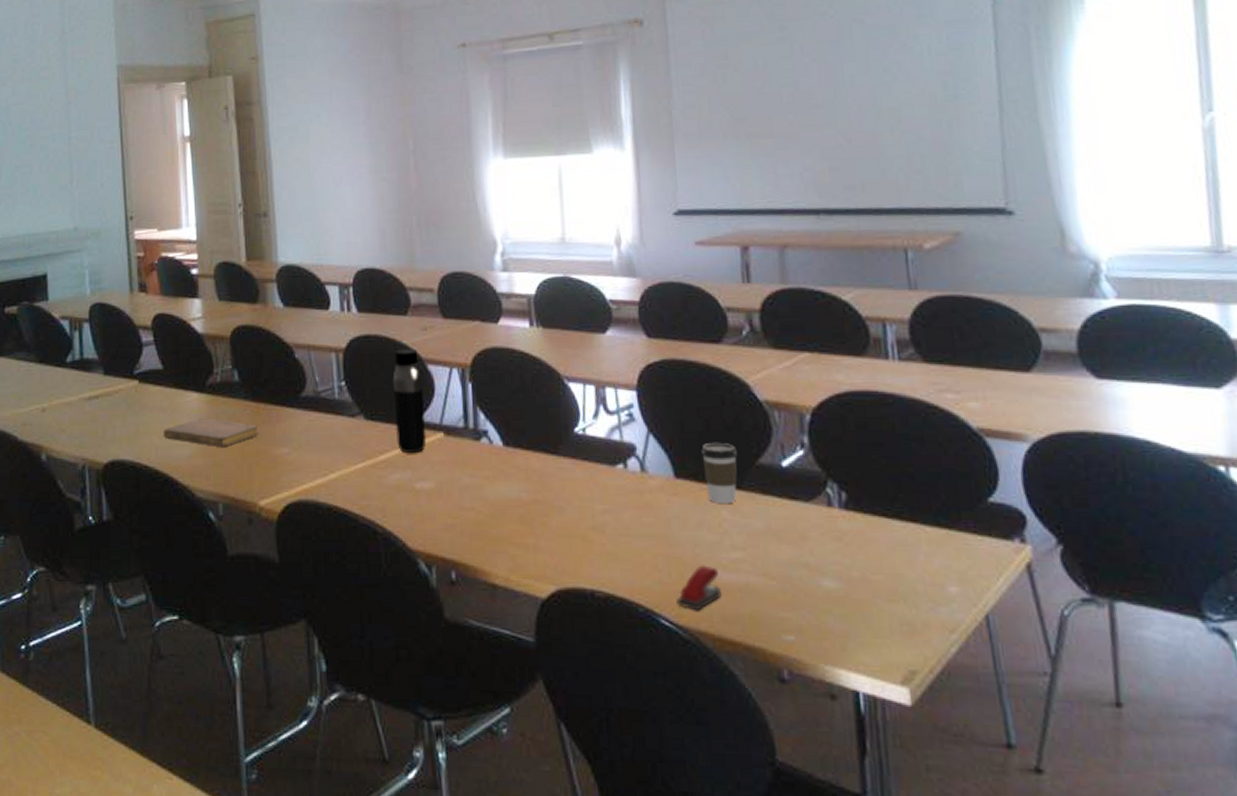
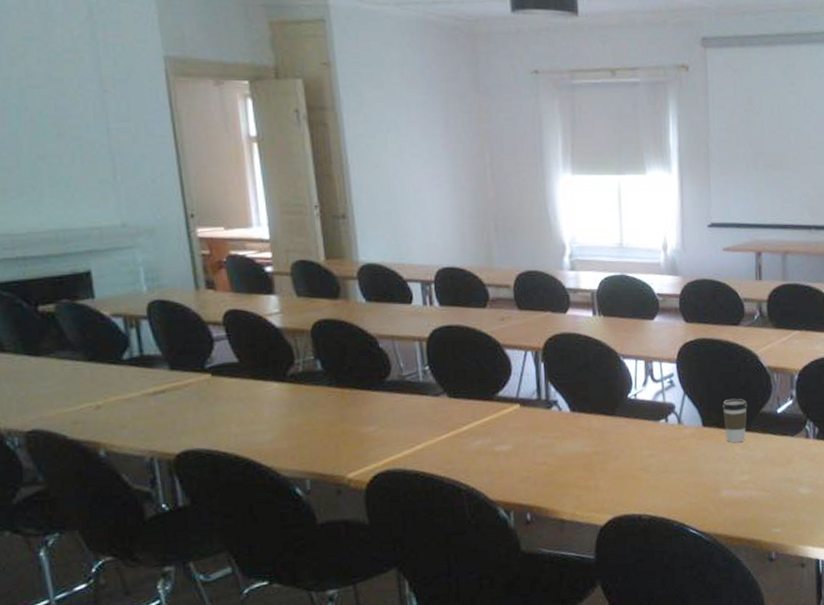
notebook: present [164,418,259,447] -> none [243,405,345,430]
water bottle: present [393,348,427,453] -> none [473,336,505,423]
stapler: present [676,565,722,611] -> none [701,487,733,520]

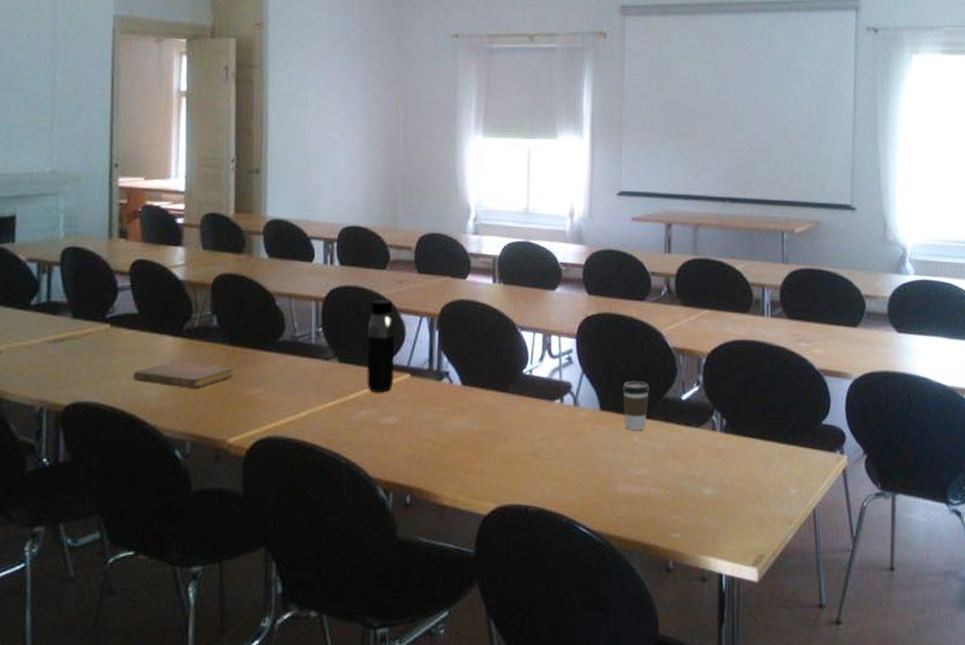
notebook: none [243,405,345,430] -> present [133,361,234,388]
water bottle: none [473,336,505,423] -> present [366,299,395,392]

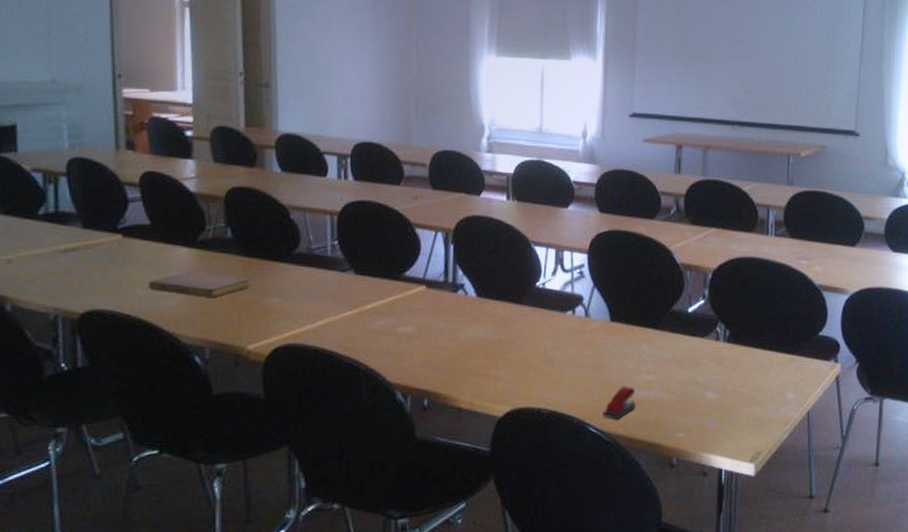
water bottle: present [366,299,395,392] -> none [382,213,410,302]
stapler: none [593,480,628,519] -> present [603,386,636,420]
coffee cup: present [622,380,649,430] -> none [632,294,657,340]

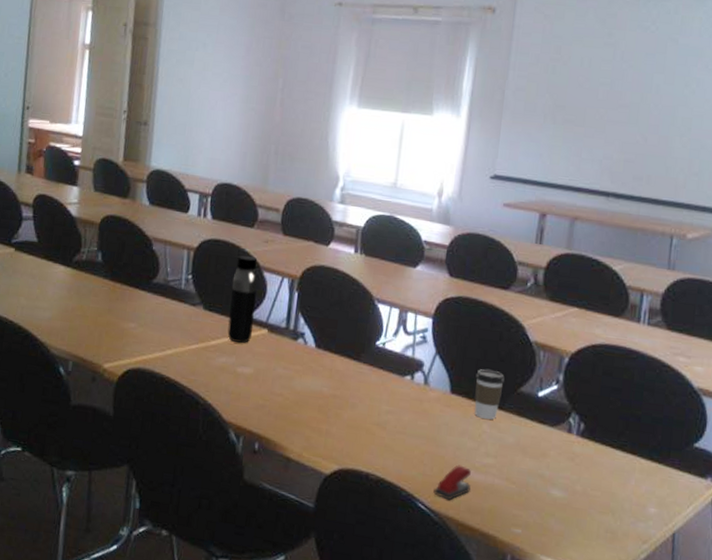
notebook: present [149,272,250,297] -> none [30,288,113,315]
water bottle: none [382,213,410,302] -> present [227,255,258,343]
coffee cup: none [632,294,657,340] -> present [474,369,504,420]

